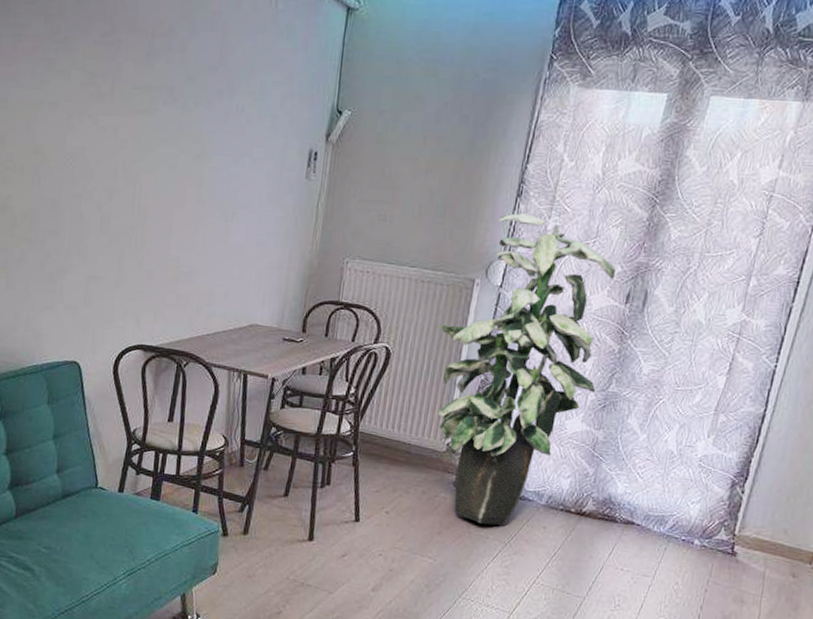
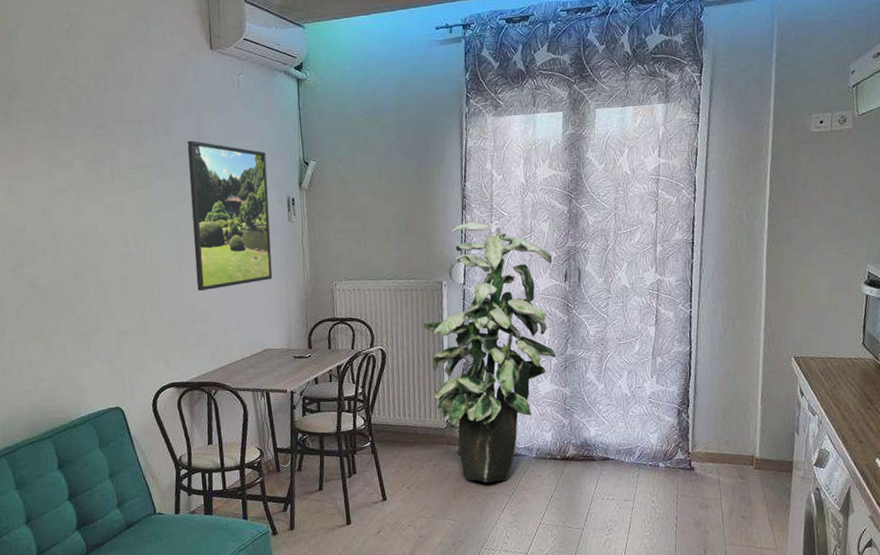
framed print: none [186,64,293,245] -> present [187,140,273,292]

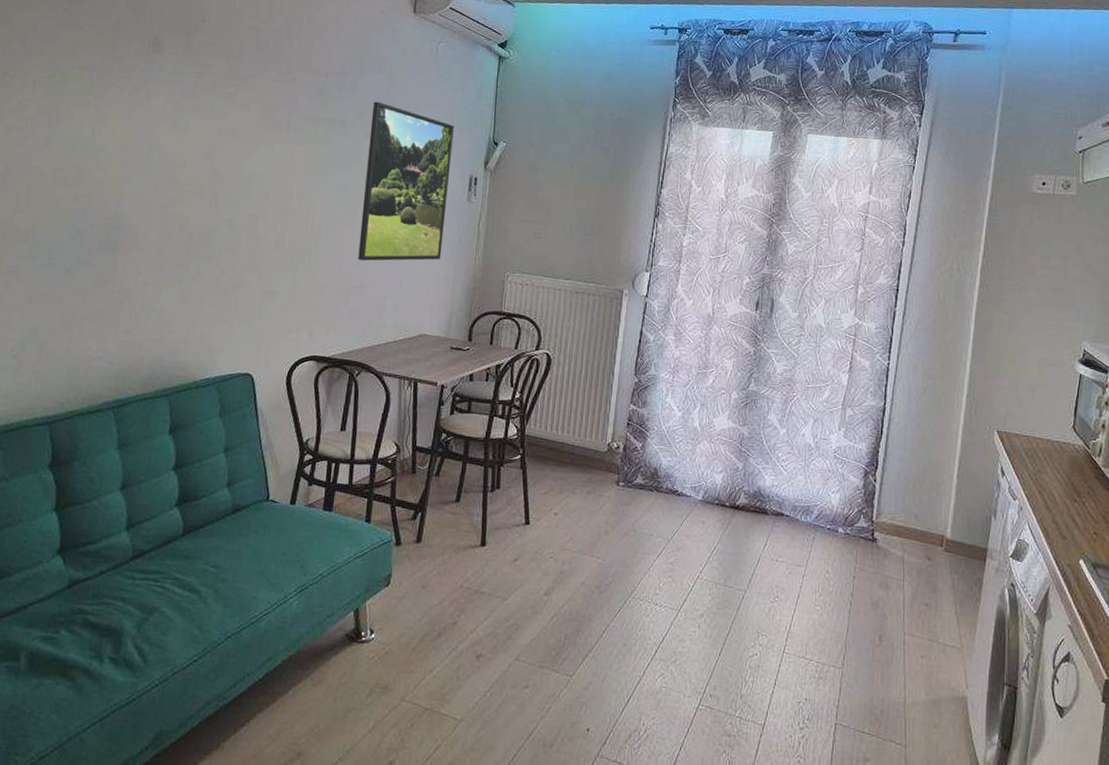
indoor plant: present [420,222,557,483] -> none [593,231,745,523]

